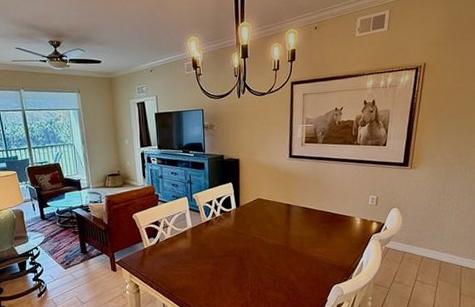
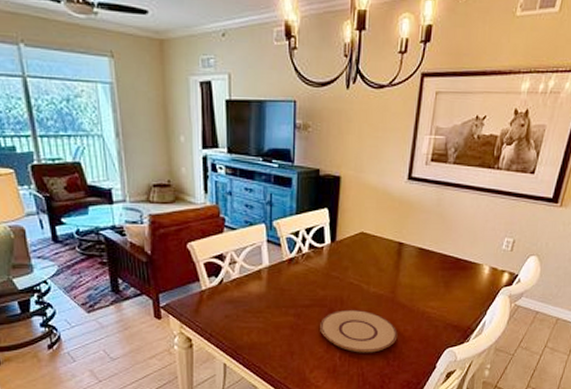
plate: none [233,257,294,292] -> present [320,309,398,353]

